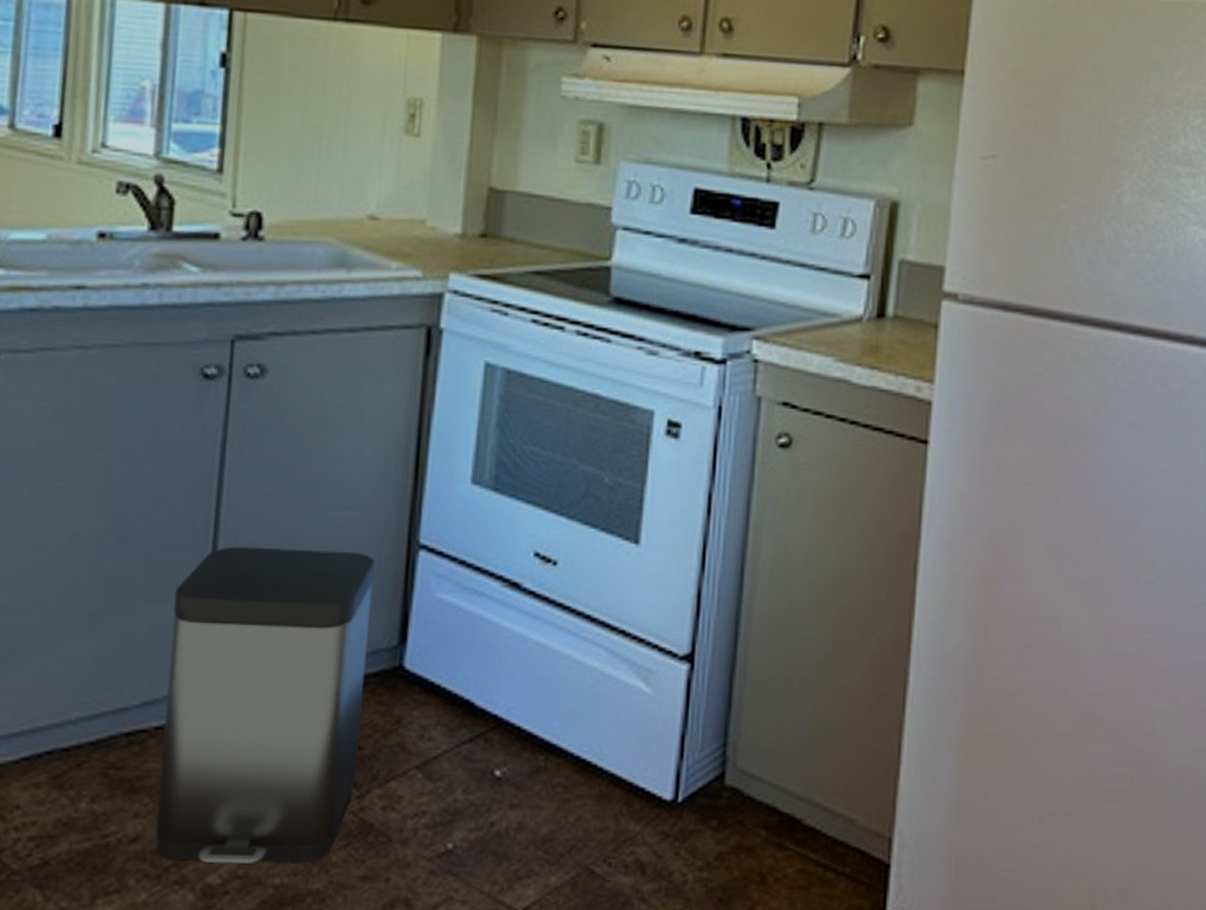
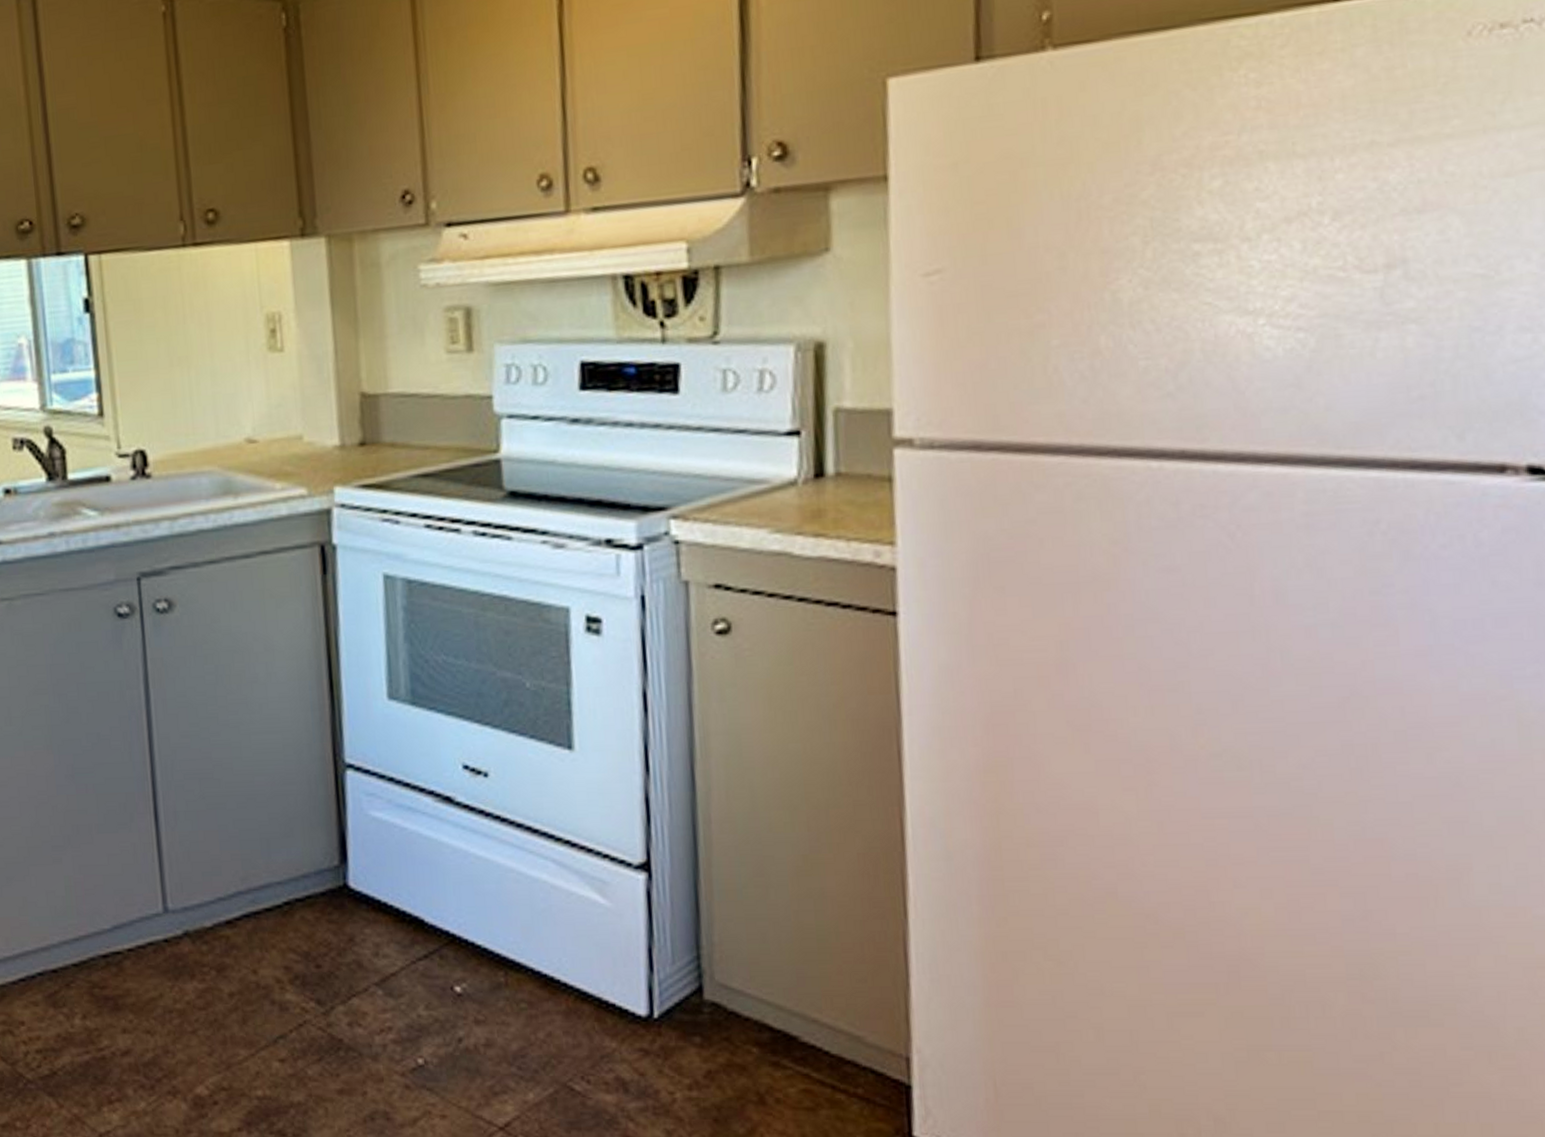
pedal bin: present [155,546,375,865] -> none [124,774,318,1078]

